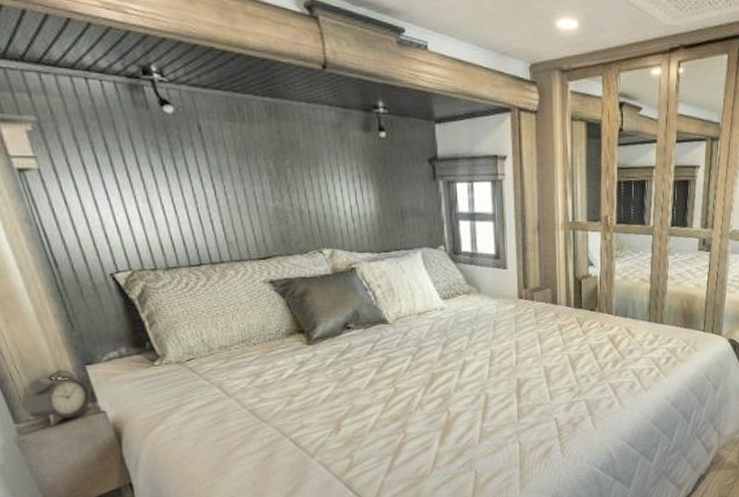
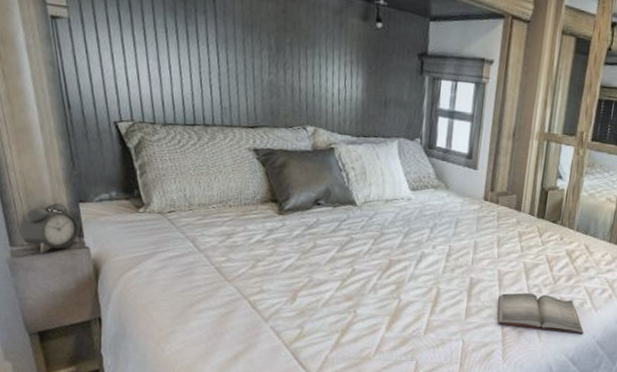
hardback book: none [548,383,638,420] -> present [497,292,584,335]

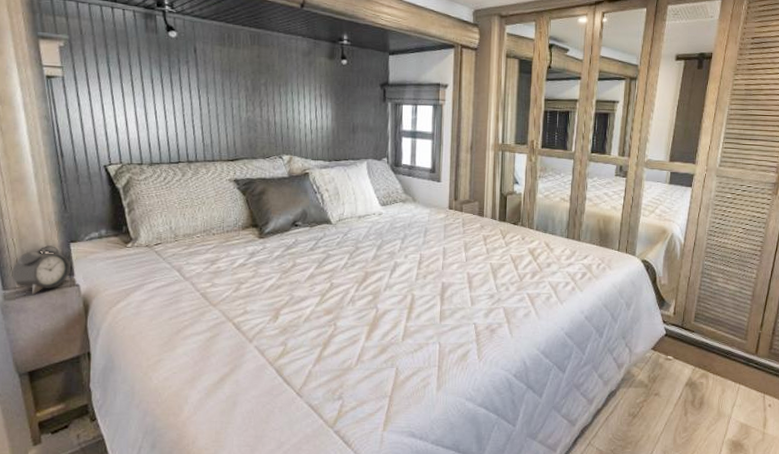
hardback book: present [497,292,584,335] -> none [469,292,553,327]

